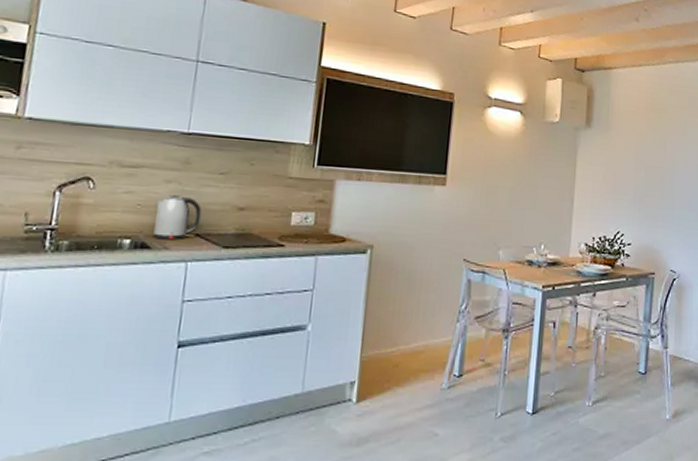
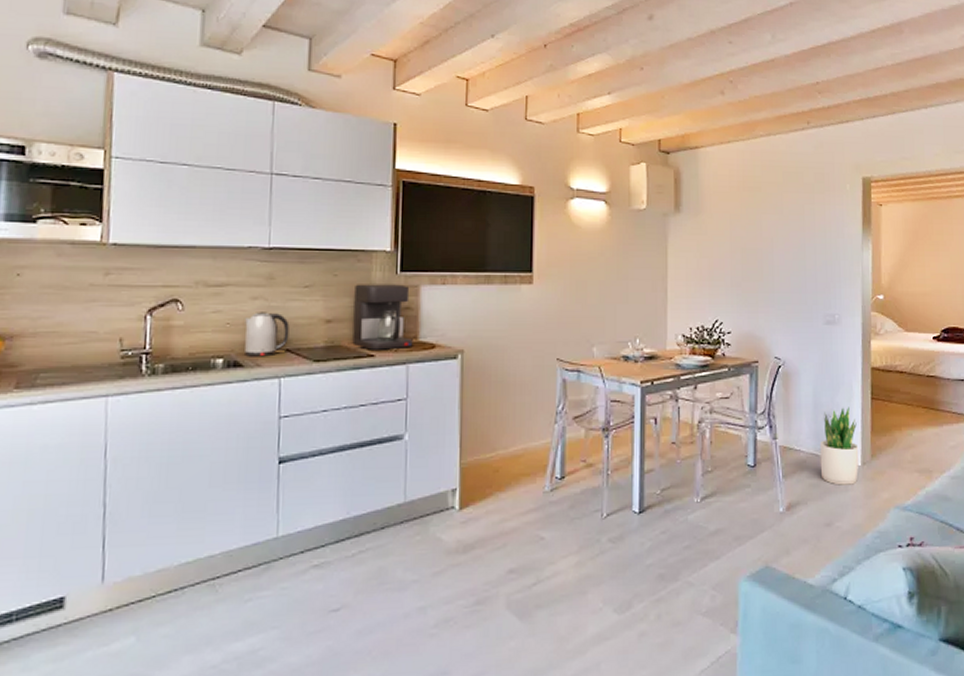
coffee maker: none [263,174,325,241] -> present [352,284,413,350]

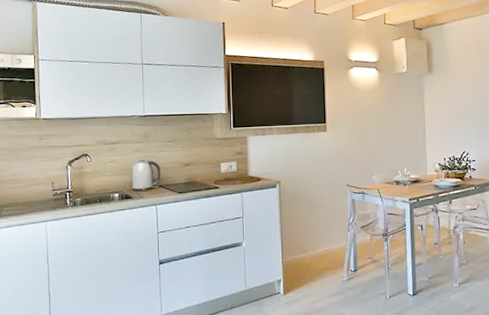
coffee maker: present [352,284,413,350] -> none [203,136,245,184]

